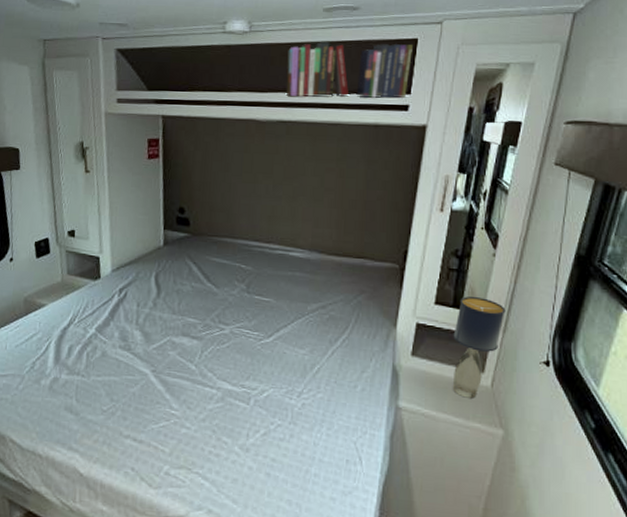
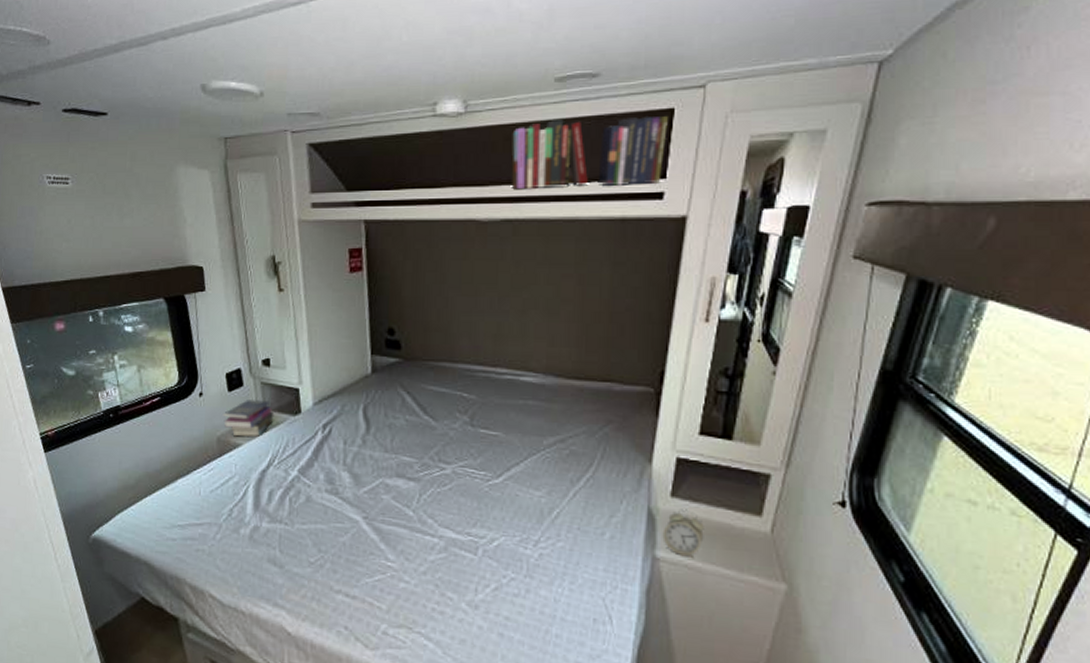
books: none [30,264,77,299] -> present [222,398,274,438]
alarm clock: none [404,366,438,407] -> present [662,509,704,558]
table lamp: present [452,296,506,399] -> none [722,425,789,547]

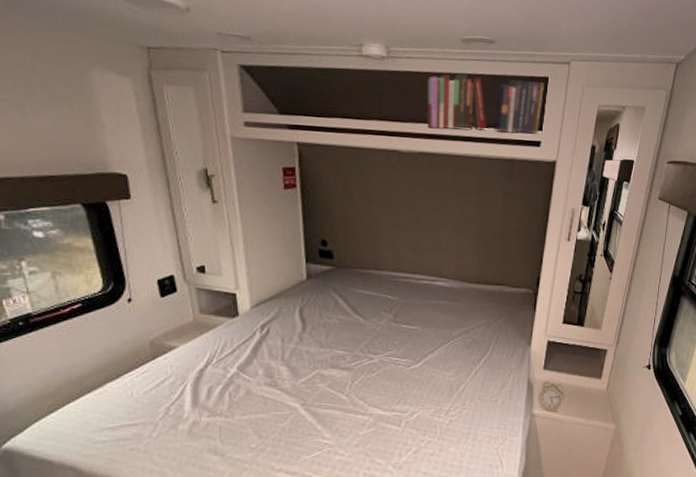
books: present [222,398,274,438] -> none [155,303,211,340]

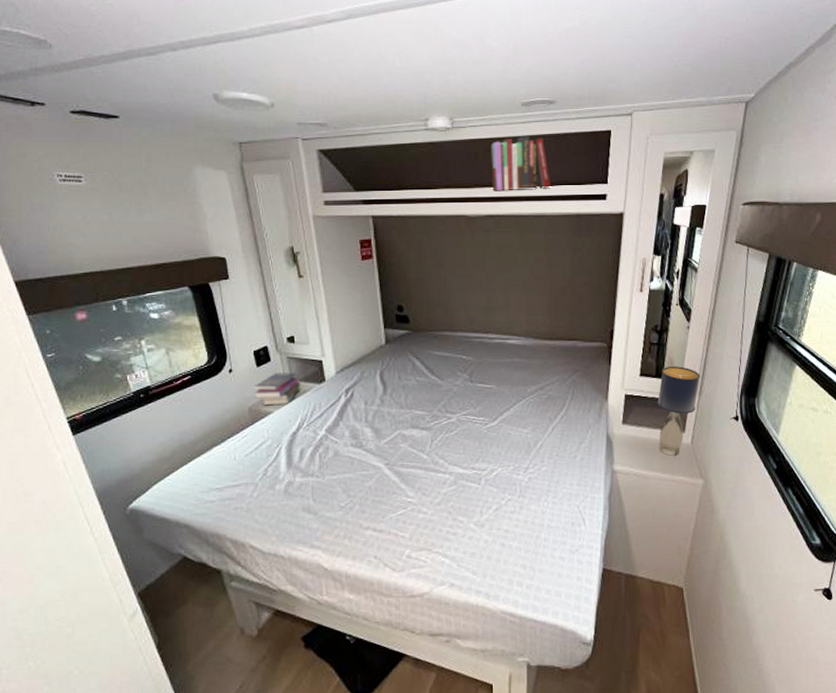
books: none [155,303,211,340] -> present [252,372,301,406]
books: present [493,80,544,134] -> none [558,136,607,189]
alarm clock: present [537,378,565,412] -> none [618,432,647,468]
table lamp: none [576,315,619,401] -> present [657,366,700,456]

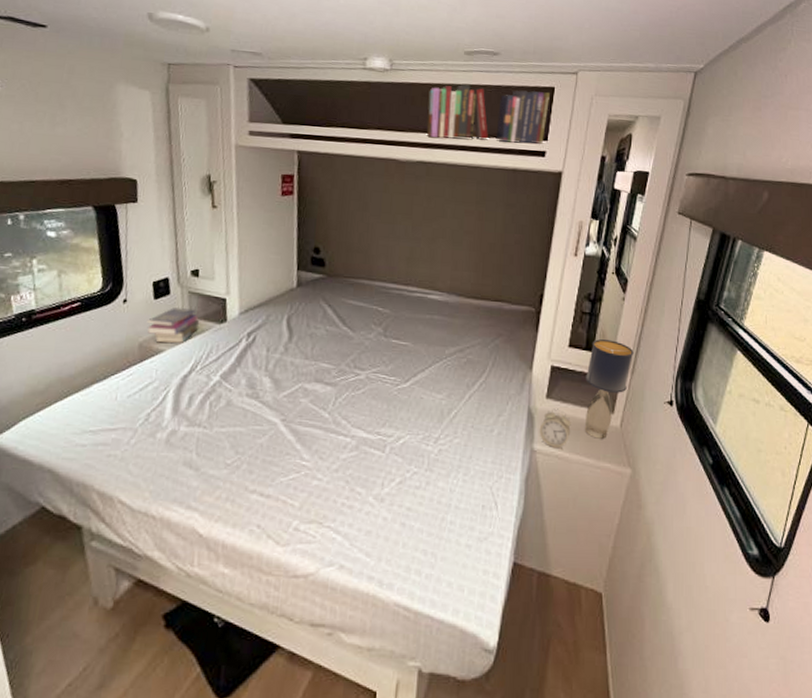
books: none [558,136,607,189] -> present [495,90,550,144]
alarm clock: none [618,432,647,468] -> present [539,408,571,449]

